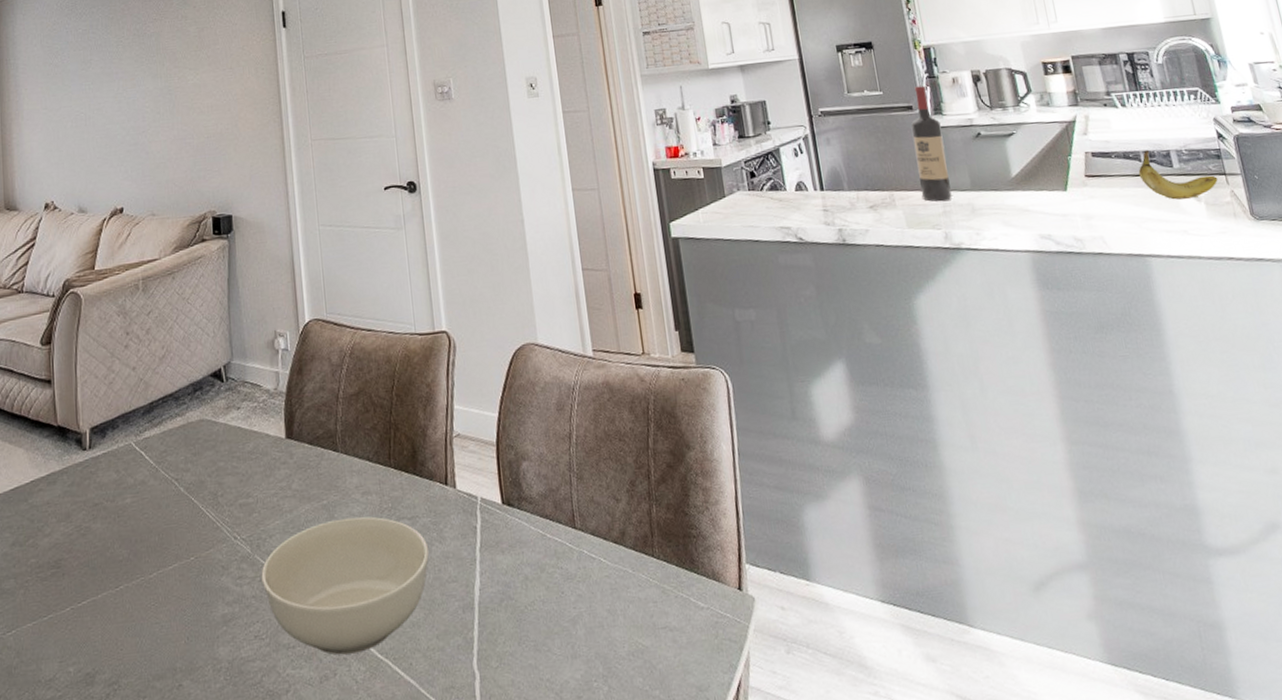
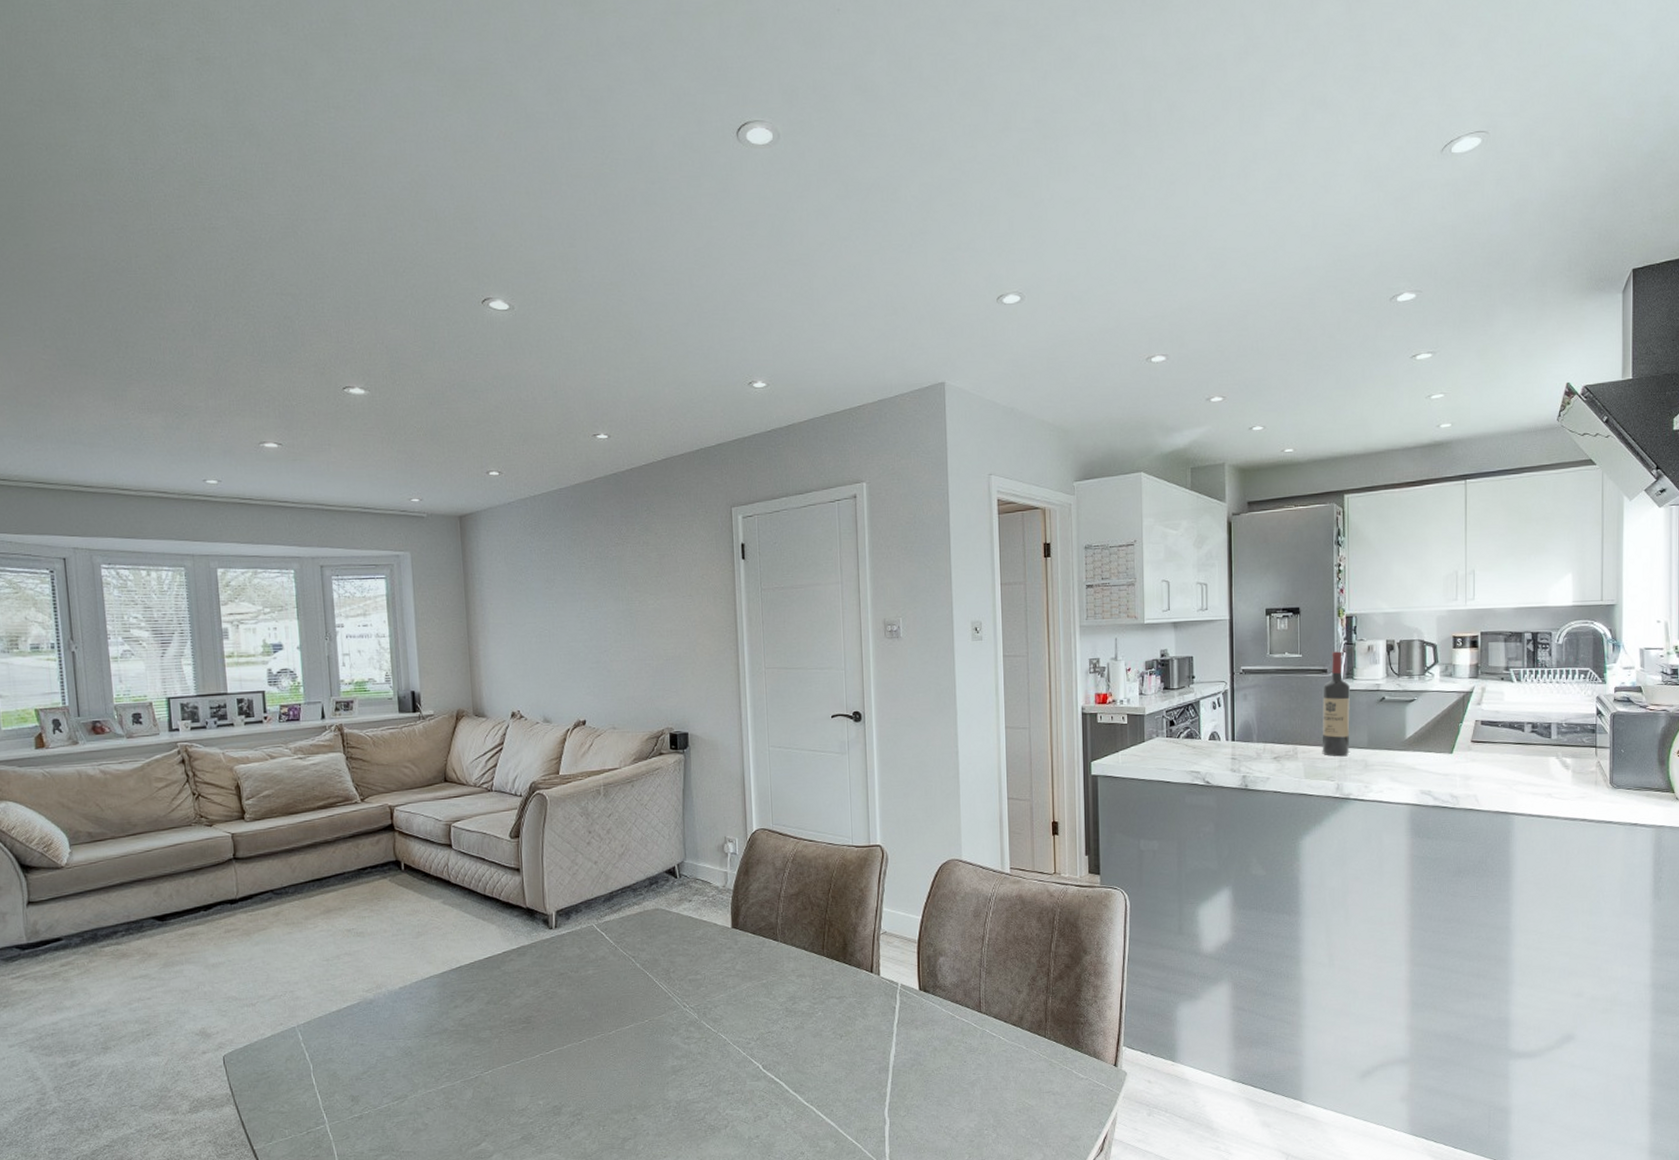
bowl: present [261,516,430,655] -> none [706,994,854,1101]
fruit: present [1138,149,1218,200] -> none [1519,721,1588,767]

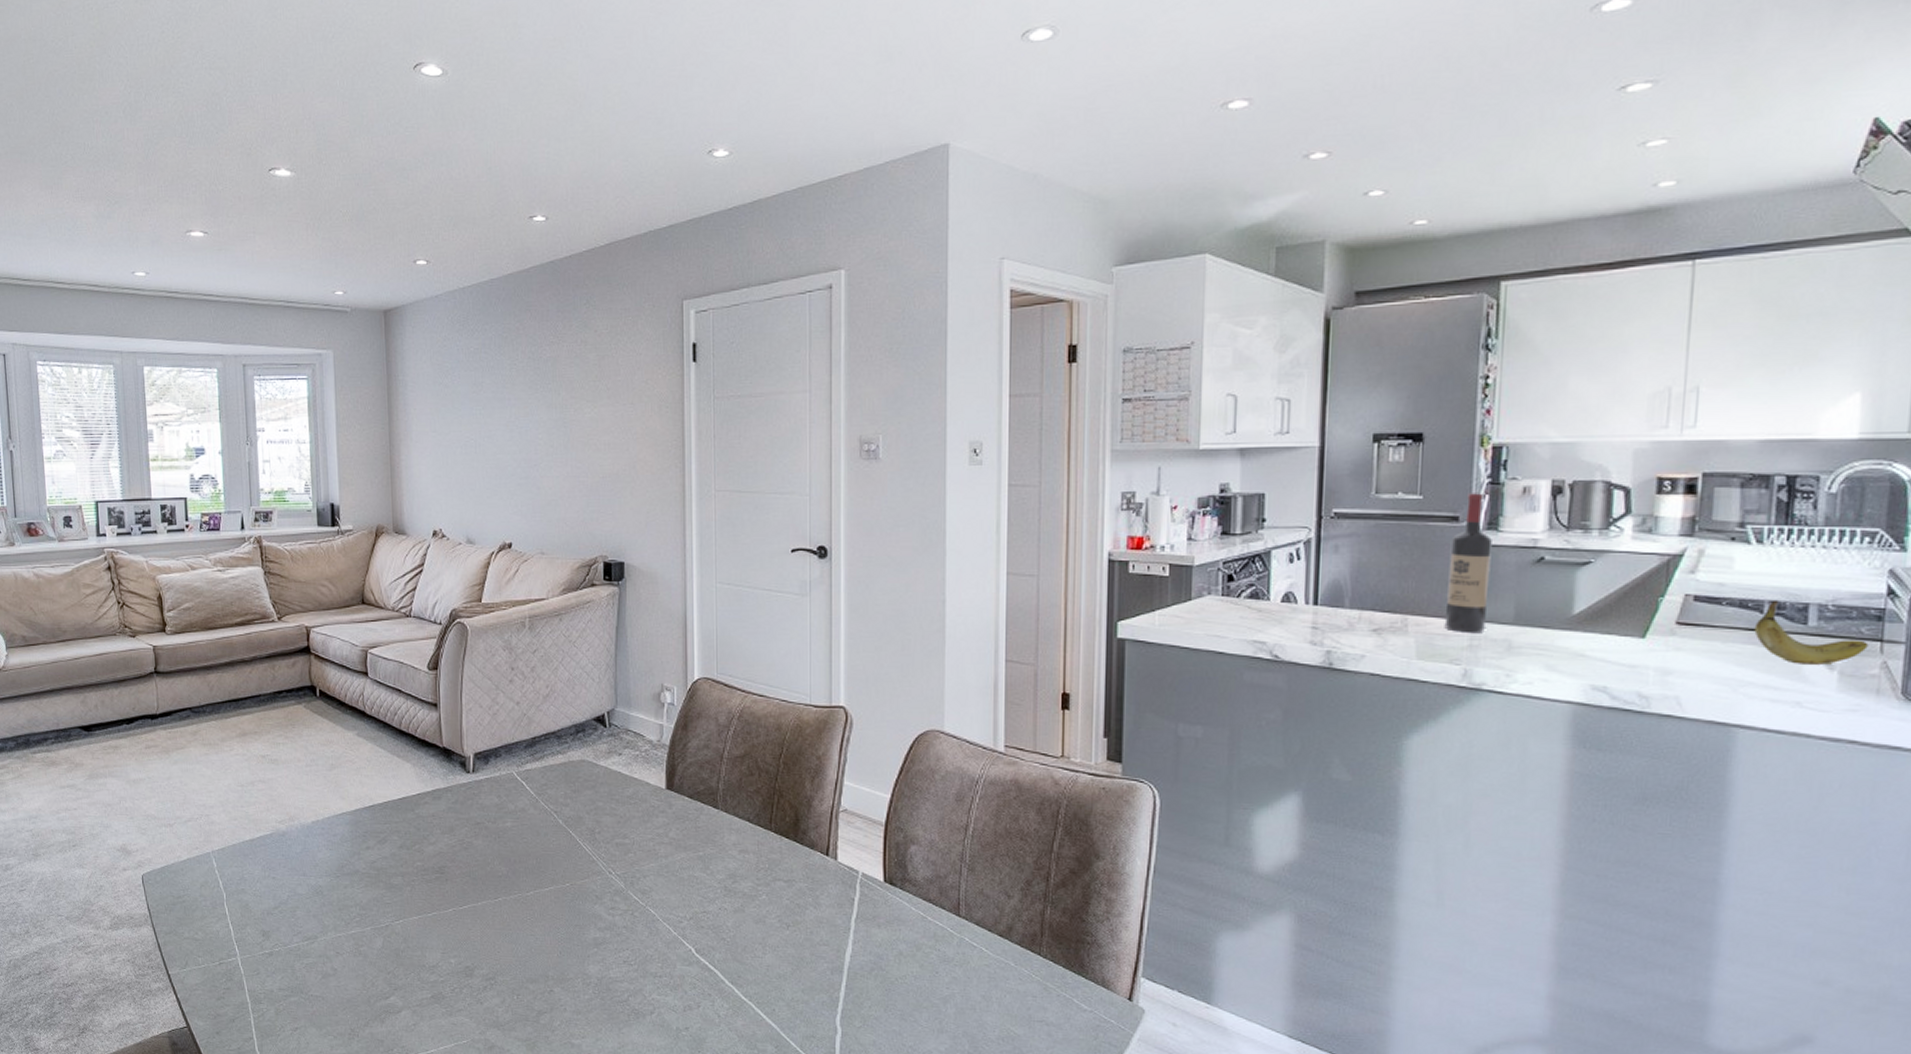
fruit: none [1519,721,1588,767] -> present [1754,599,1869,665]

